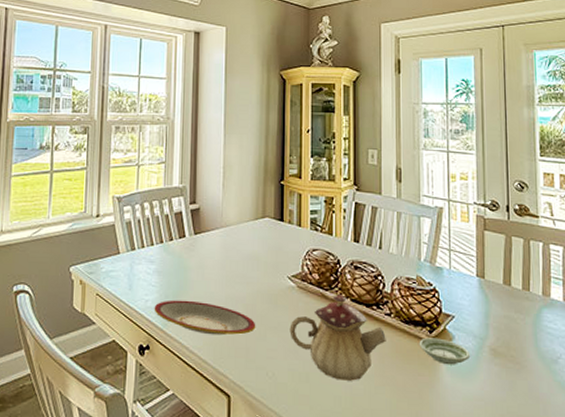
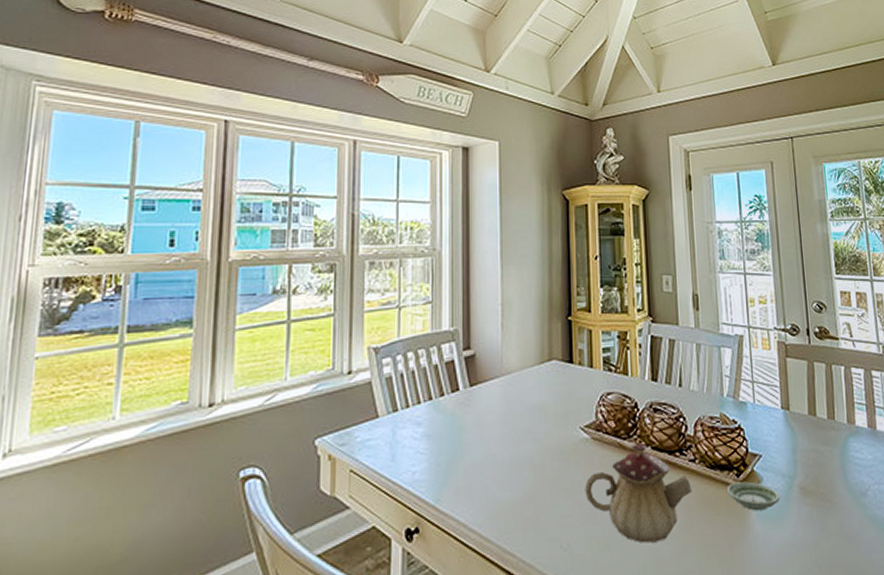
plate: present [154,300,256,336] -> none [423,466,547,507]

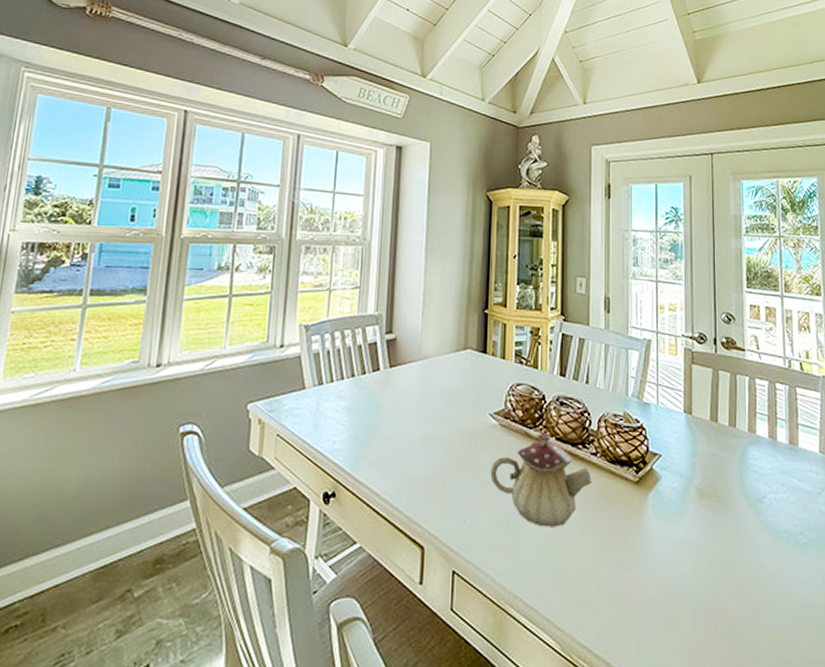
saucer: present [726,481,781,511] -> none [625,478,677,507]

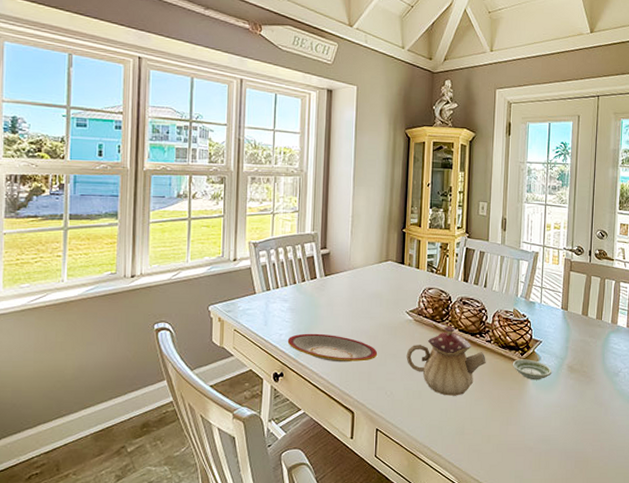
plate: none [342,440,455,480] -> present [287,333,378,363]
saucer: none [625,478,677,507] -> present [512,359,552,380]

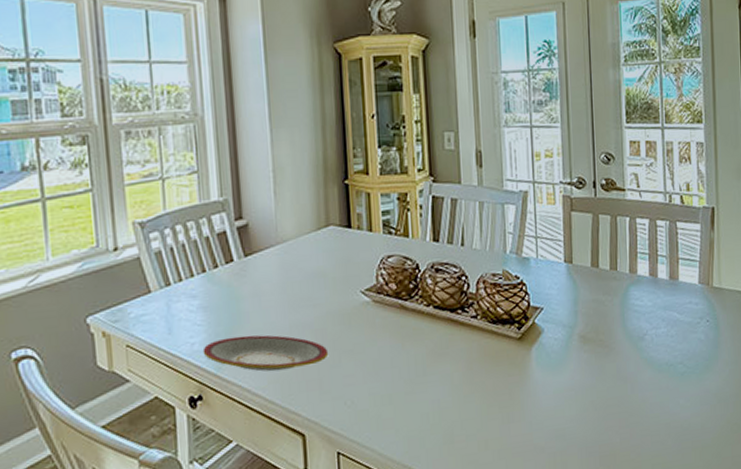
teapot: present [406,326,486,396] -> none [367,303,473,396]
saucer: present [512,359,552,380] -> none [507,333,560,360]

